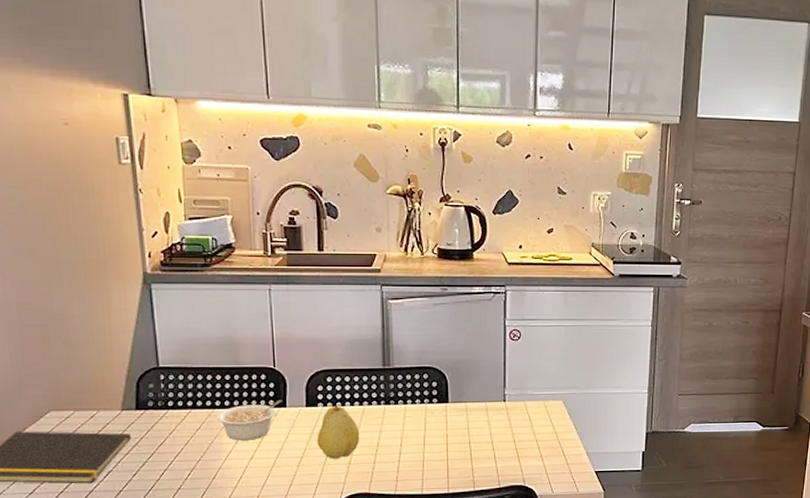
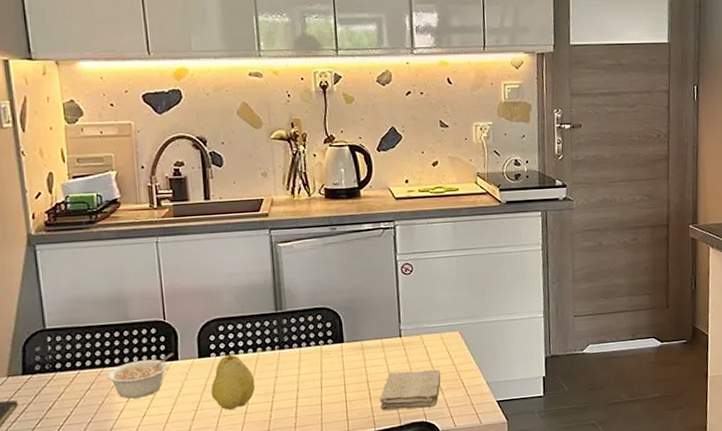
washcloth: none [481,435,542,473] -> present [380,369,441,411]

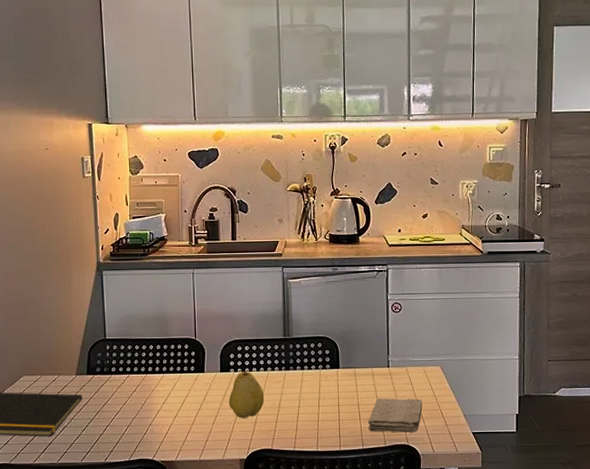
legume: present [107,352,174,399] -> none [149,366,201,401]

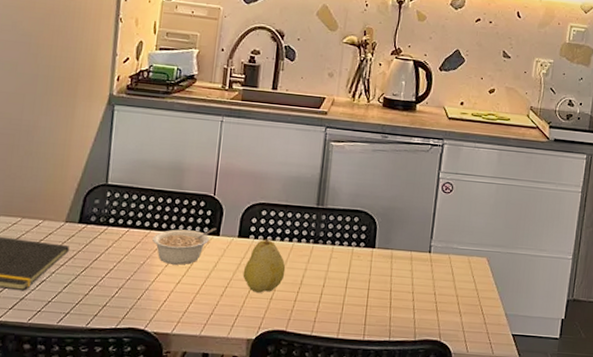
legume: none [149,366,201,401] -> present [152,227,217,265]
washcloth: present [368,398,423,433] -> none [398,286,463,328]

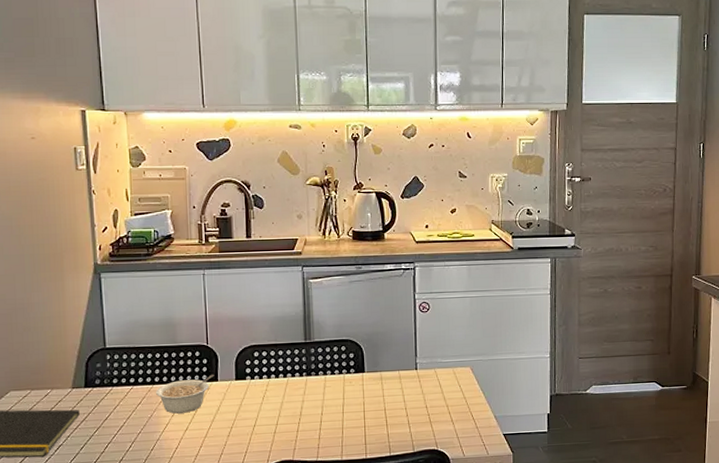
fruit: present [243,238,286,293] -> none [245,377,284,429]

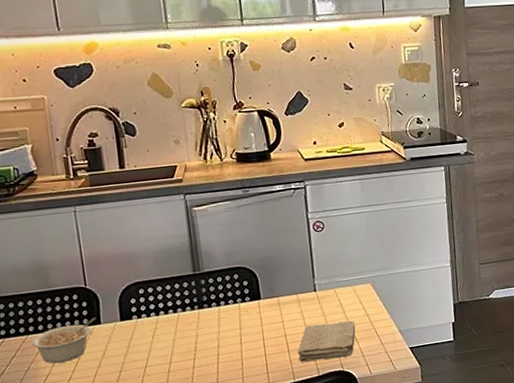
washcloth: none [395,401,452,438] -> present [298,320,356,363]

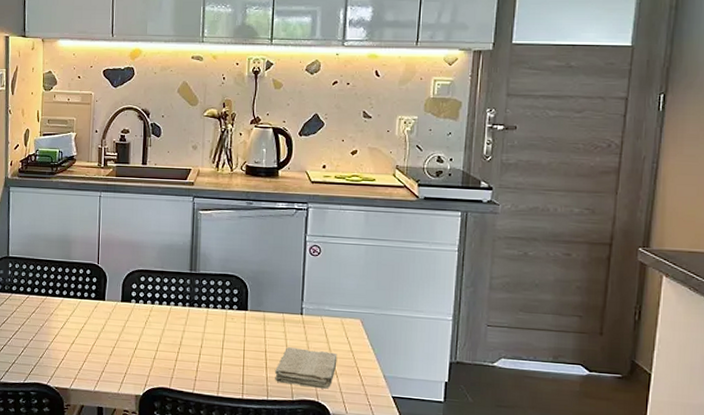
legume: present [31,317,96,364] -> none [49,293,102,327]

